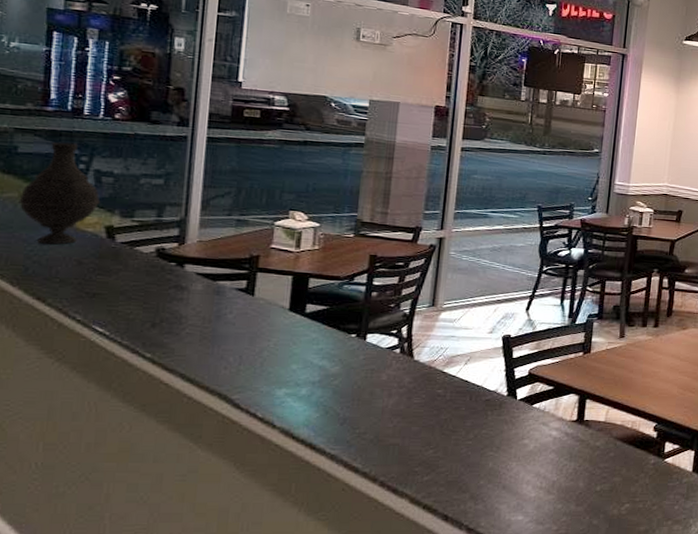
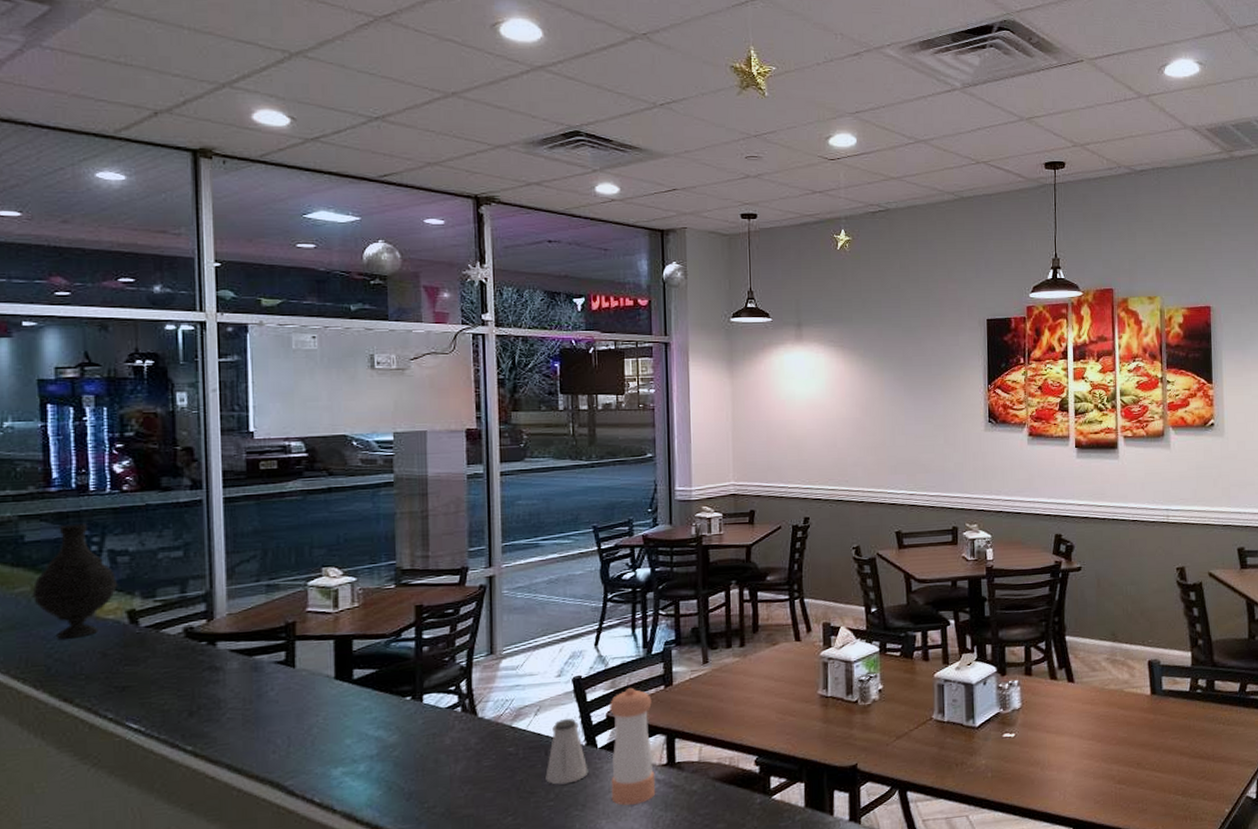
saltshaker: none [467,371,507,427] -> present [545,718,589,785]
pepper shaker: none [523,350,570,452] -> present [610,687,656,806]

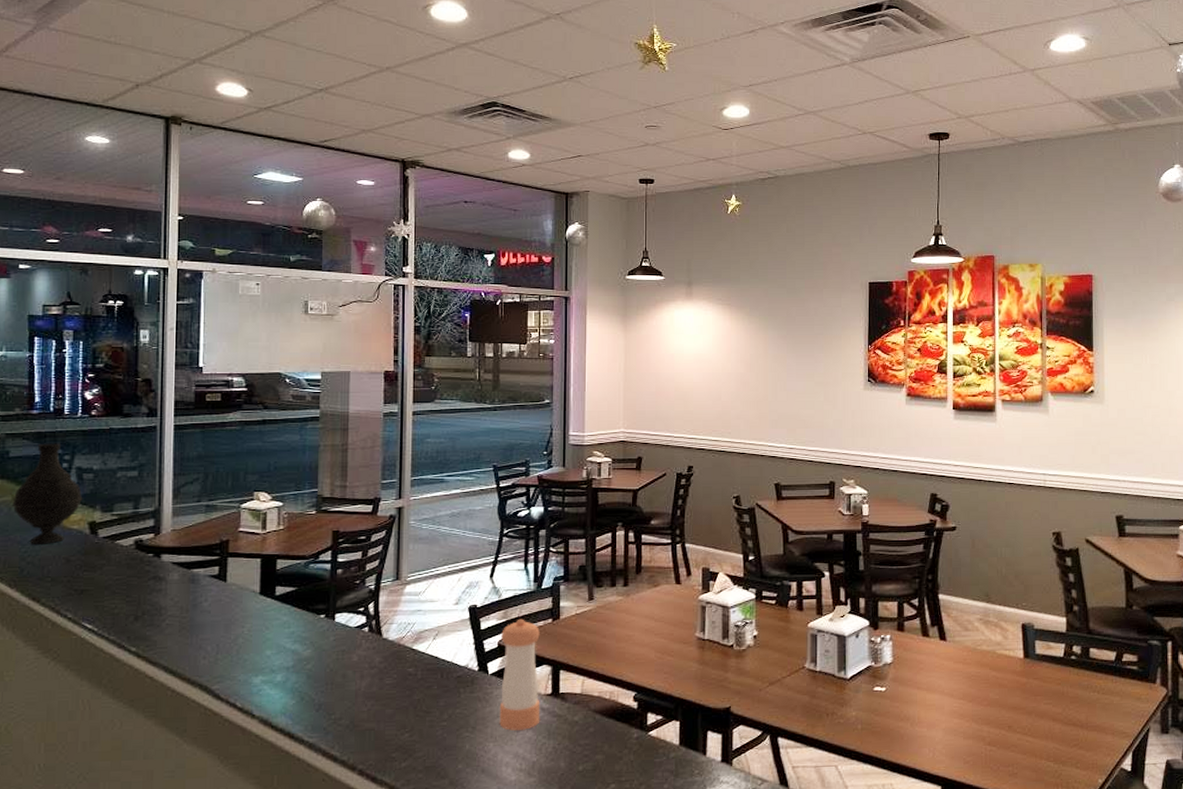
saltshaker: present [545,718,589,785] -> none [440,645,480,706]

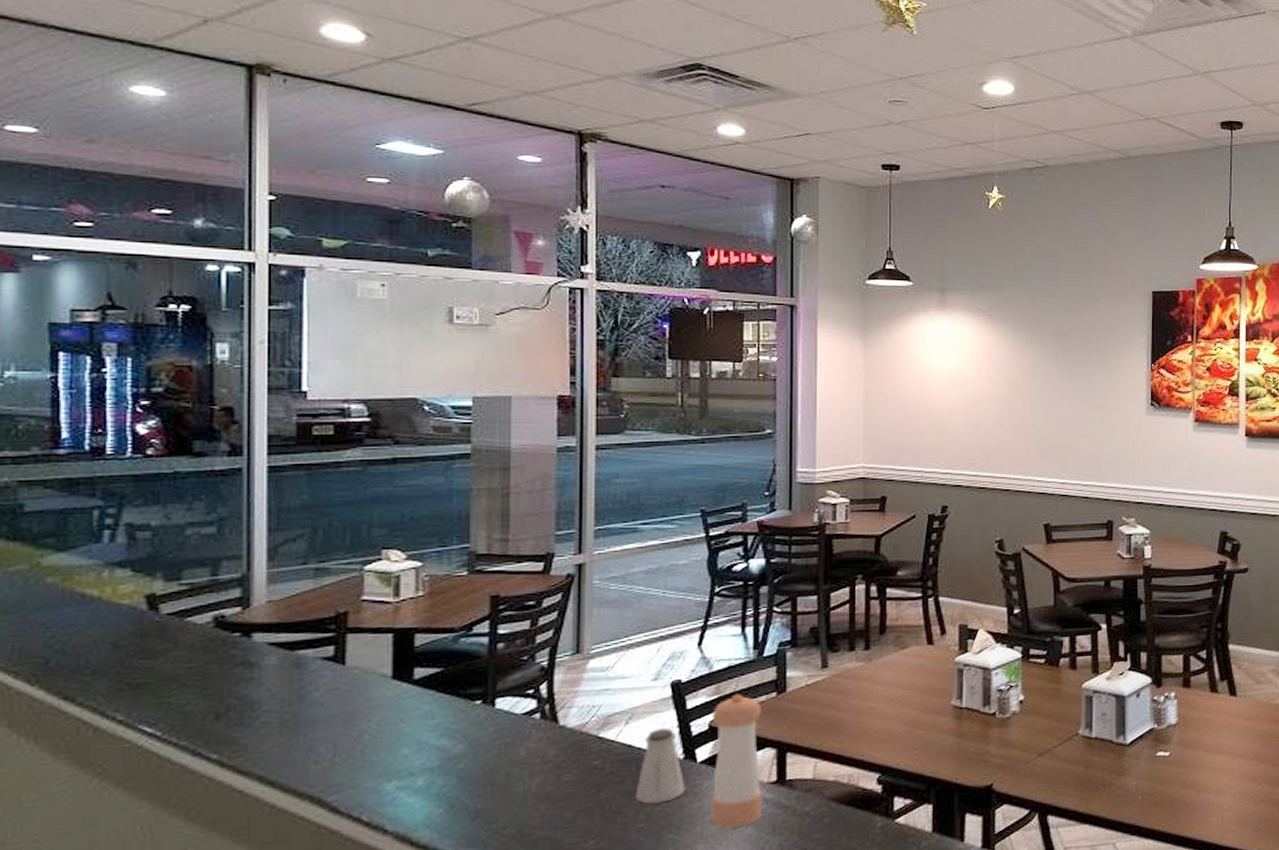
vase: present [12,443,83,544] -> none [30,492,137,627]
saltshaker: none [440,645,480,706] -> present [635,728,686,804]

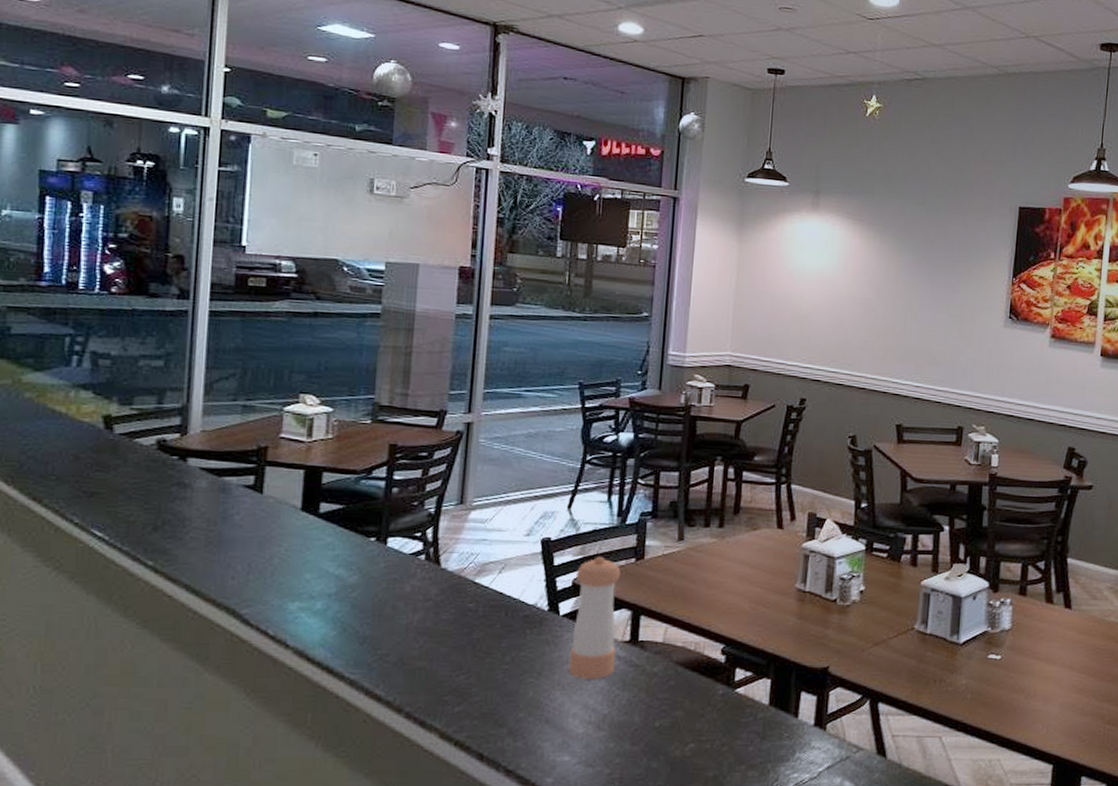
saltshaker: present [635,728,686,804] -> none [503,581,548,649]

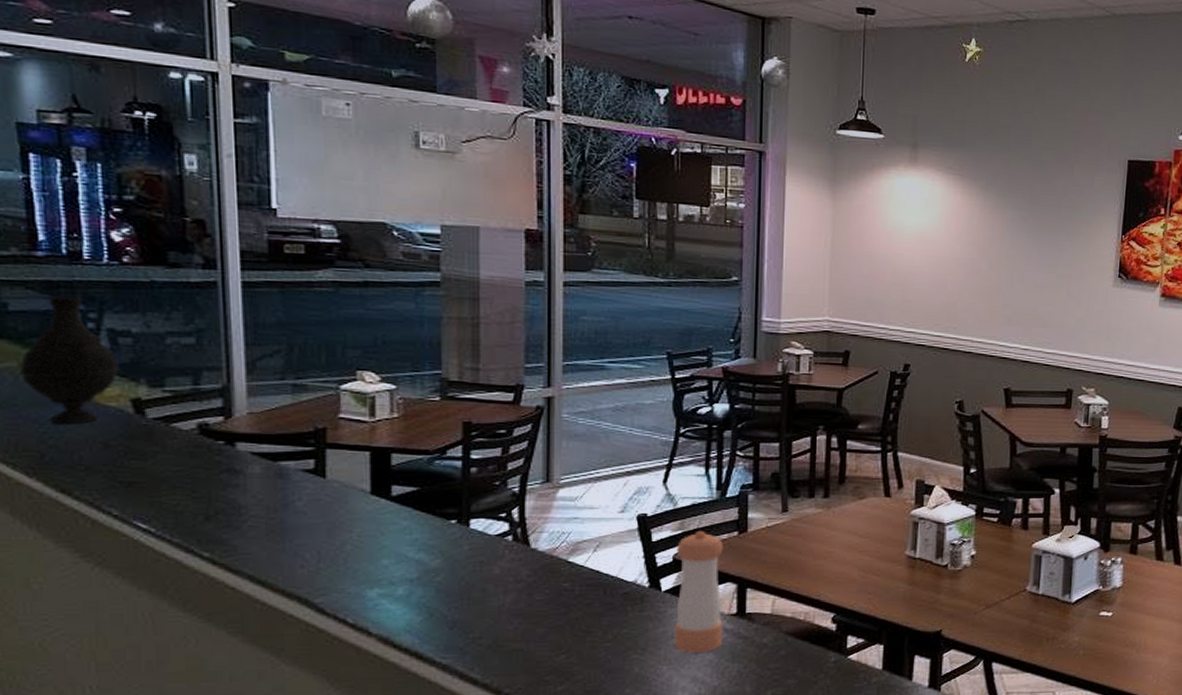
vase: none [12,321,98,437] -> present [19,295,121,424]

